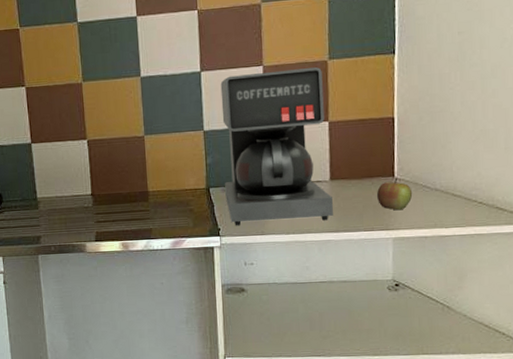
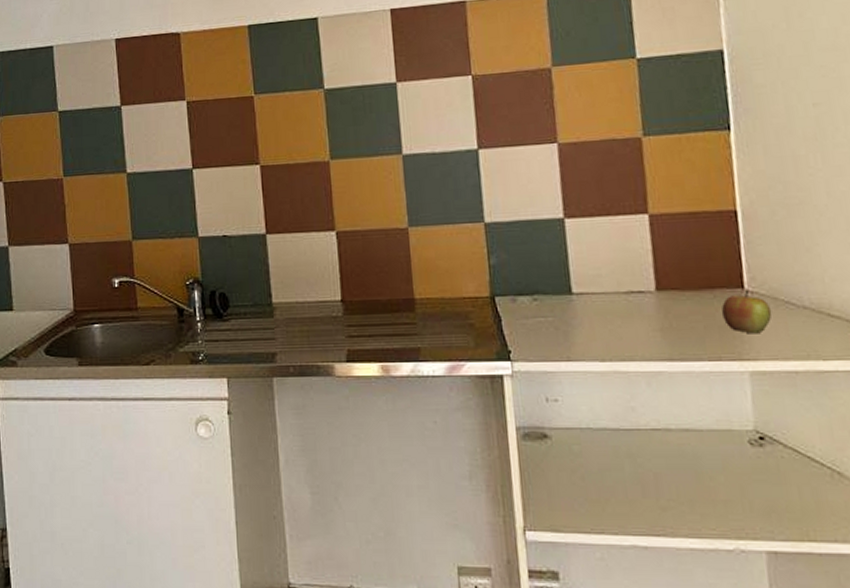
coffee maker: present [220,67,333,226] -> none [503,145,664,348]

